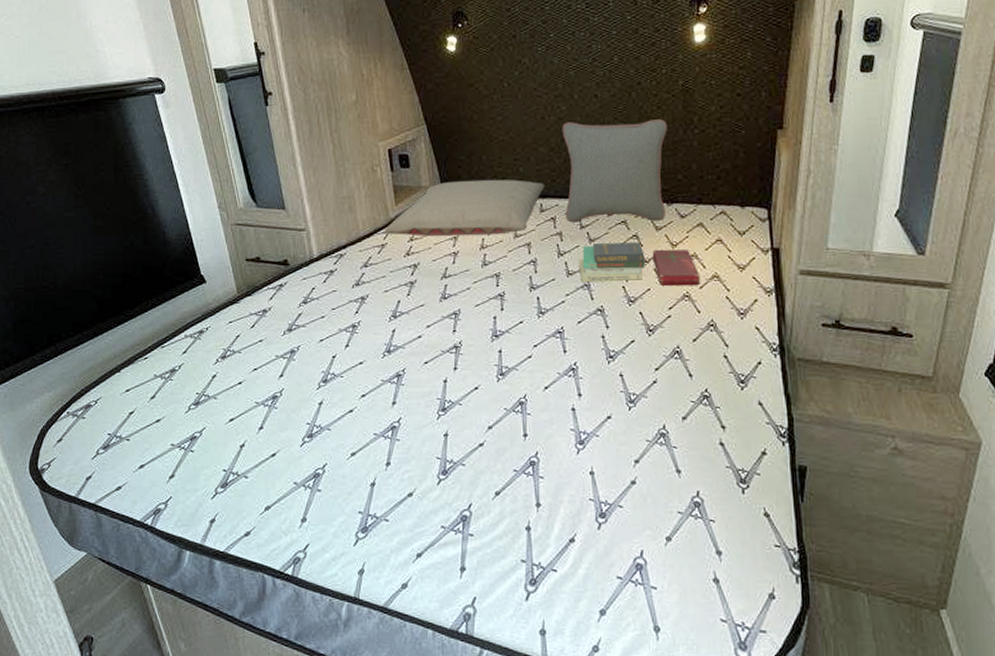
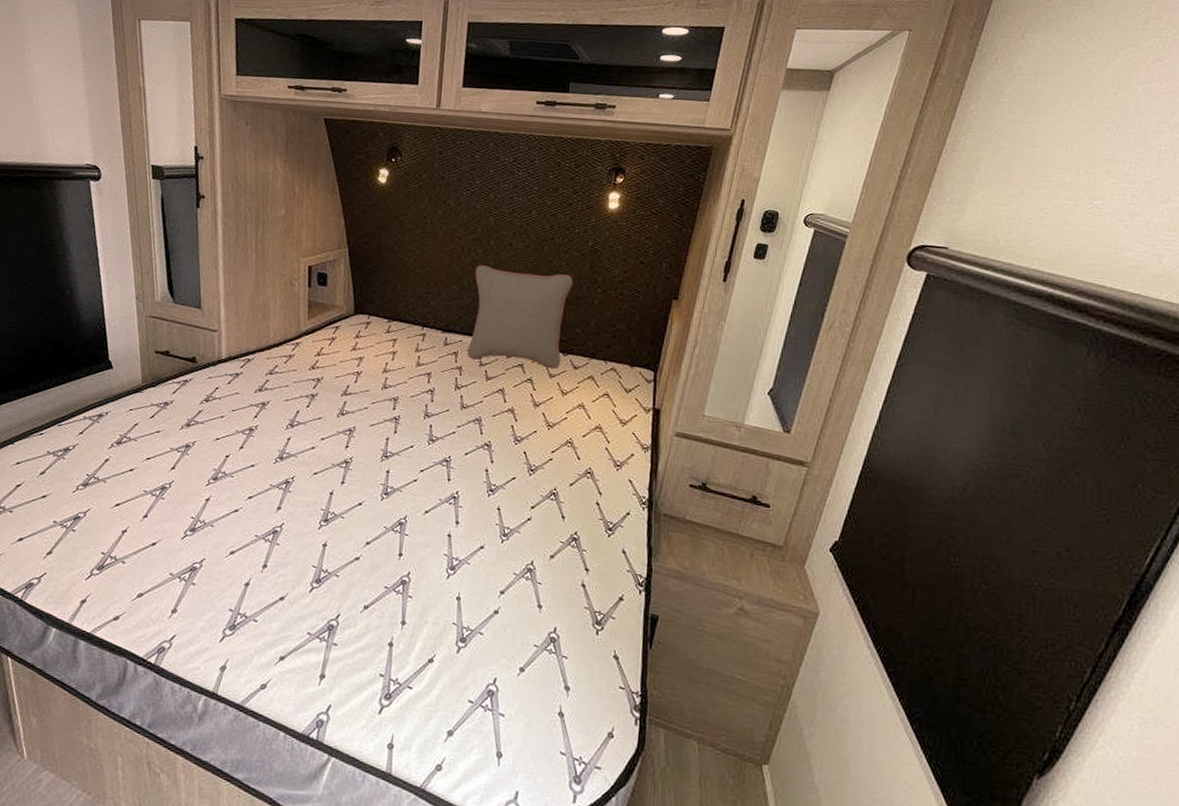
pillow: present [384,179,544,237] -> none [293,304,451,362]
books: present [578,242,645,283] -> none [472,382,536,422]
book: present [652,249,701,287] -> none [542,394,585,434]

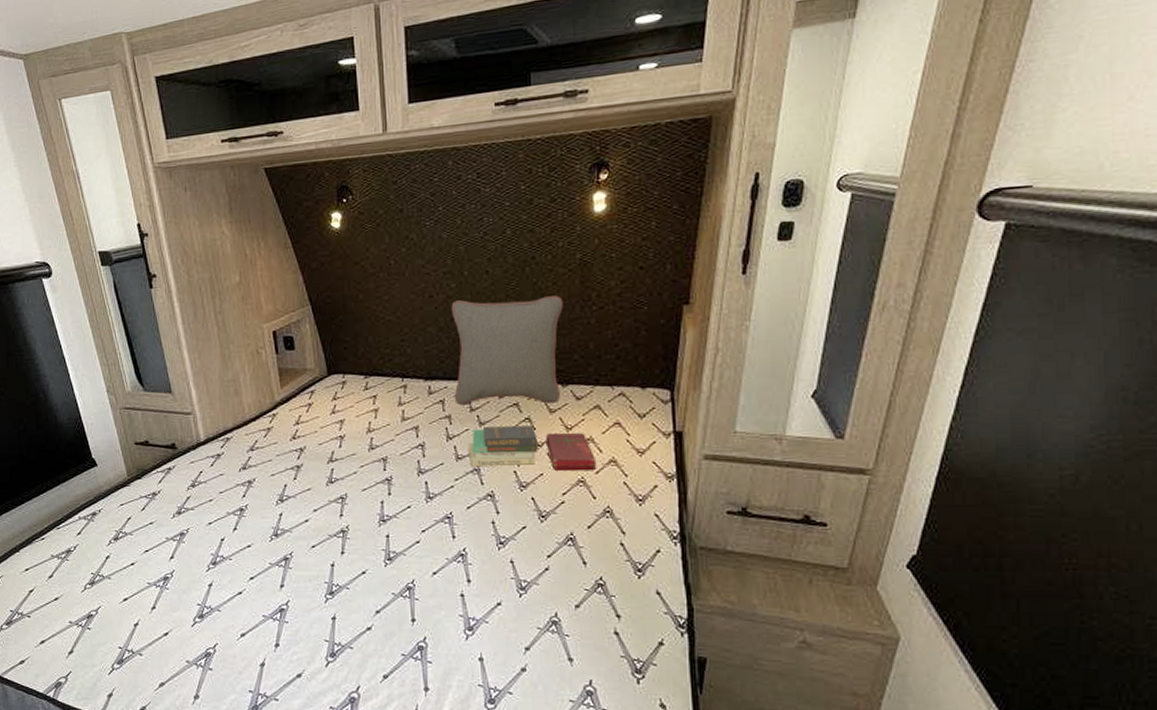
books: none [472,382,536,422] -> present [467,426,538,468]
book: none [542,394,585,434] -> present [545,432,597,472]

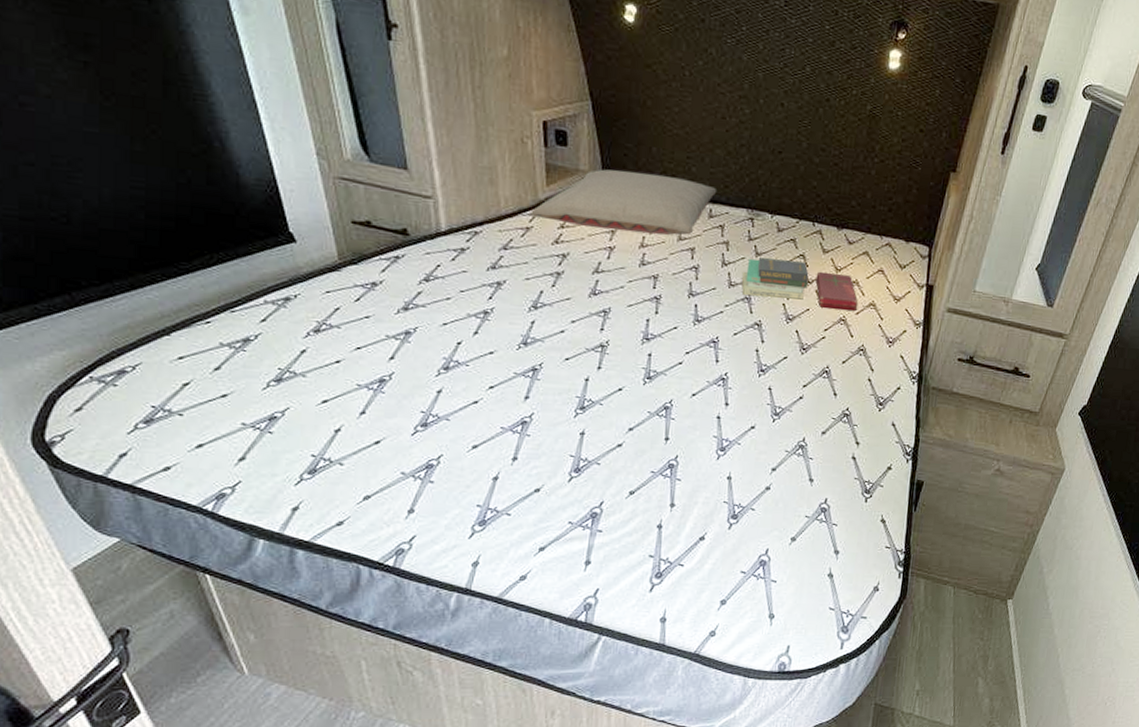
pillow: none [270,361,432,421] -> present [530,169,716,236]
pillow: present [451,296,563,406] -> none [734,127,849,243]

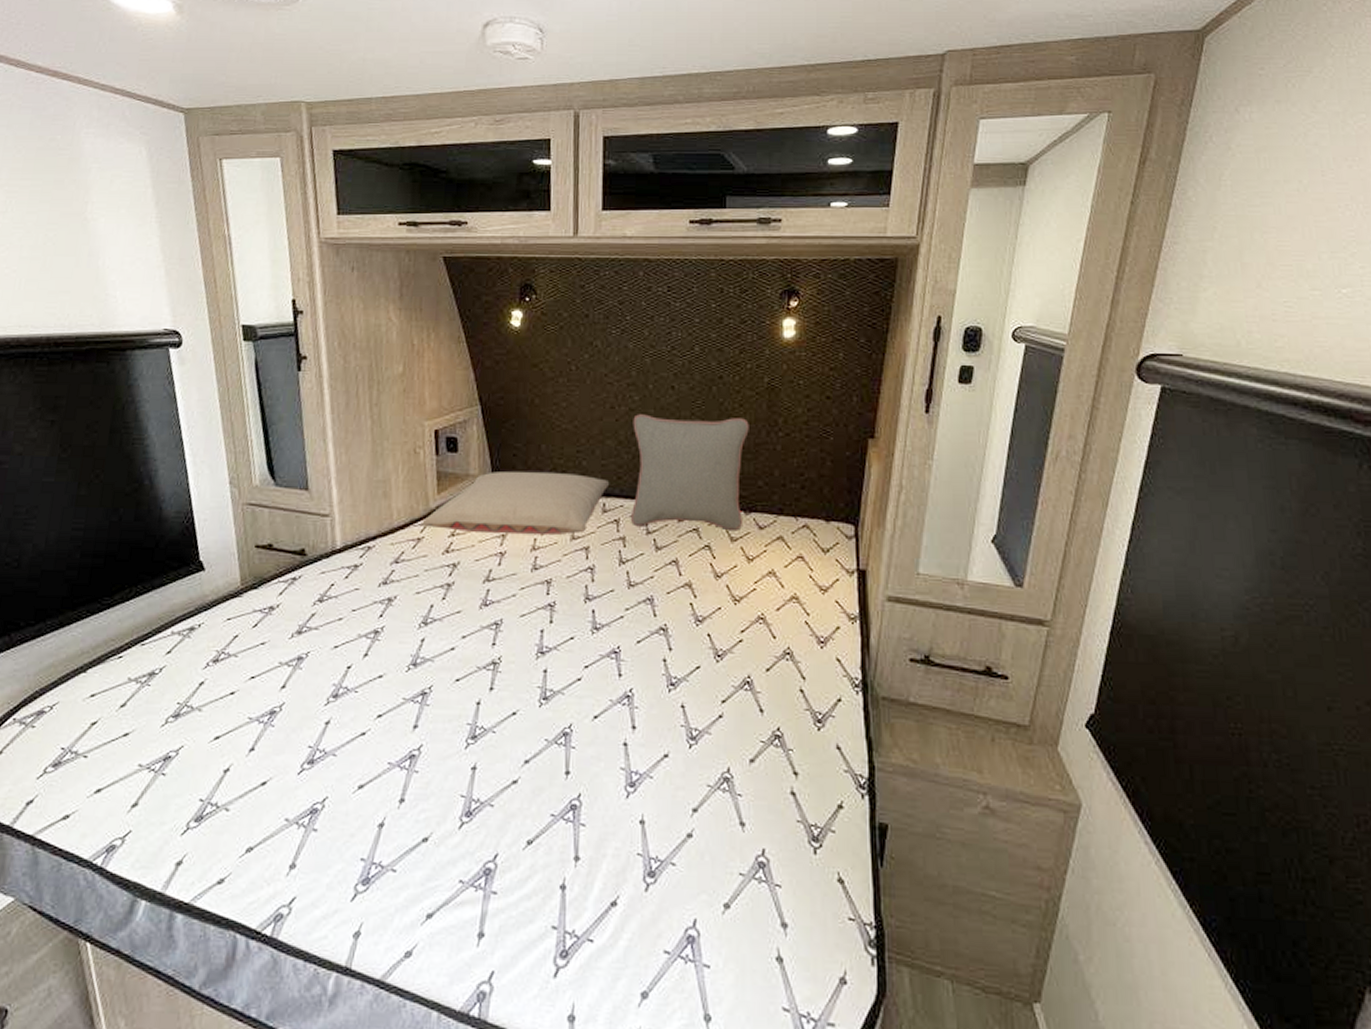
pillow: none [734,127,849,243] -> present [630,414,749,530]
books: present [741,257,809,300] -> none [641,552,717,597]
book: present [815,271,859,312] -> none [725,563,778,608]

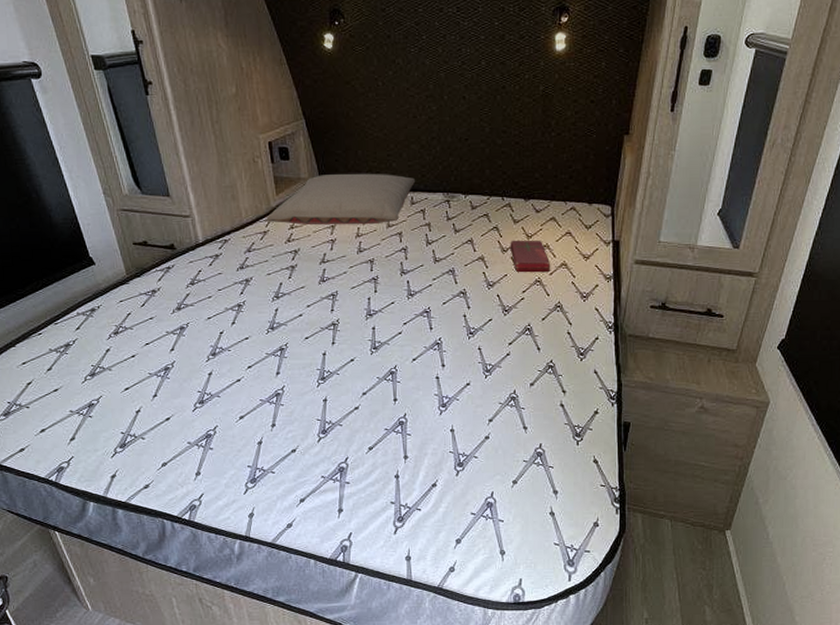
pillow: present [630,414,749,530] -> none [432,122,528,215]
book: none [725,563,778,608] -> present [510,240,551,273]

